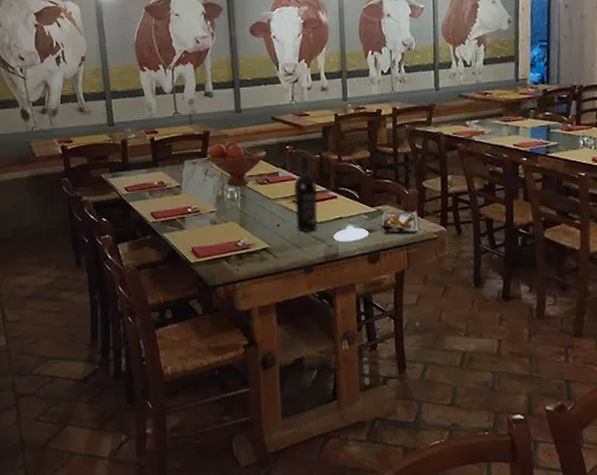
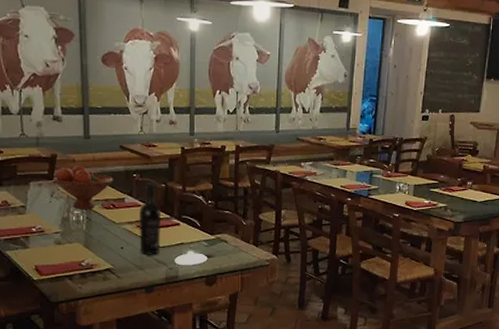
plate: present [374,210,420,235] -> none [213,239,254,261]

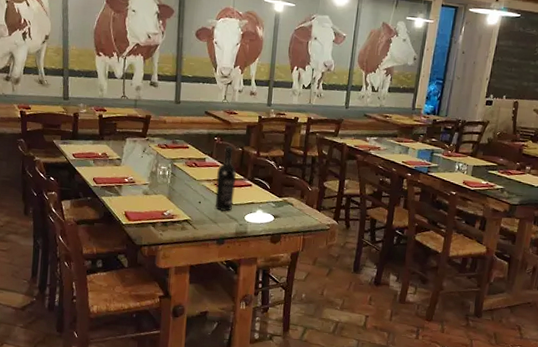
fruit bowl: present [54,166,113,209] -> none [146,126,197,166]

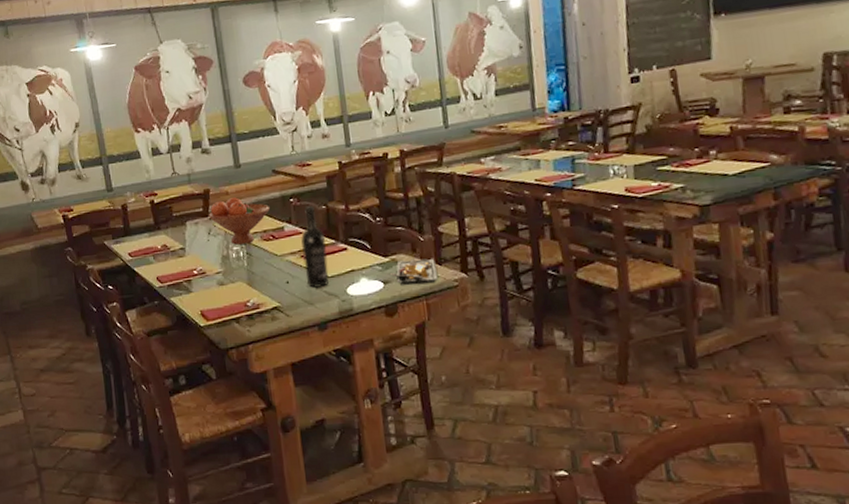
fruit bowl: none [146,126,197,166] -> present [209,197,270,245]
plate: none [280,202,316,224] -> present [389,258,439,285]

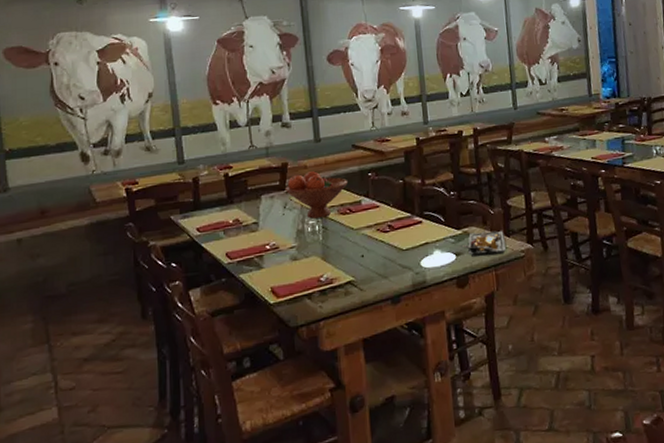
wine bottle: present [301,205,329,289] -> none [377,179,404,262]

